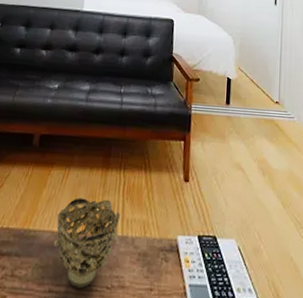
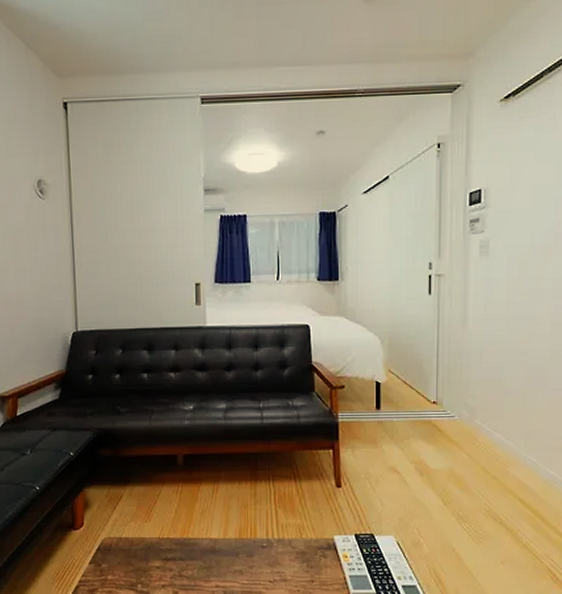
decorative bowl: present [53,197,121,288] -> none [212,508,275,582]

